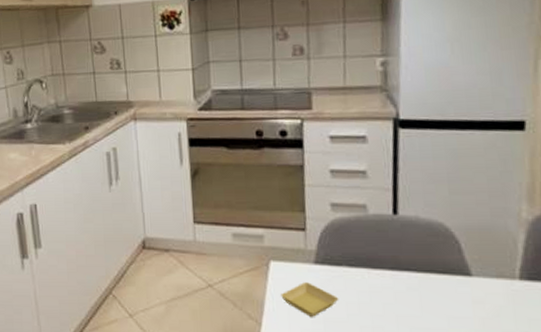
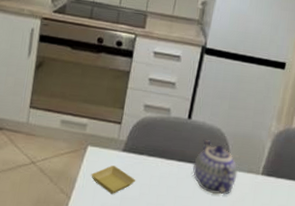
teapot: none [413,239,482,311] -> present [192,140,238,195]

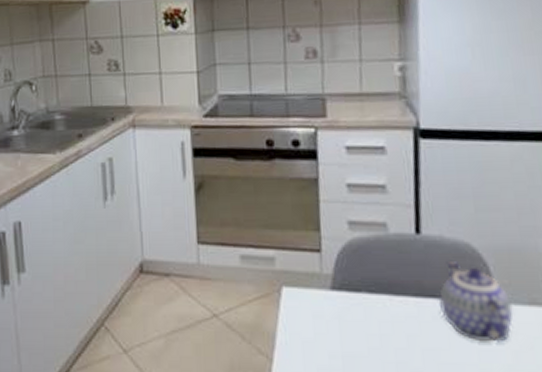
saucer: present [91,165,136,194] -> none [294,311,359,351]

